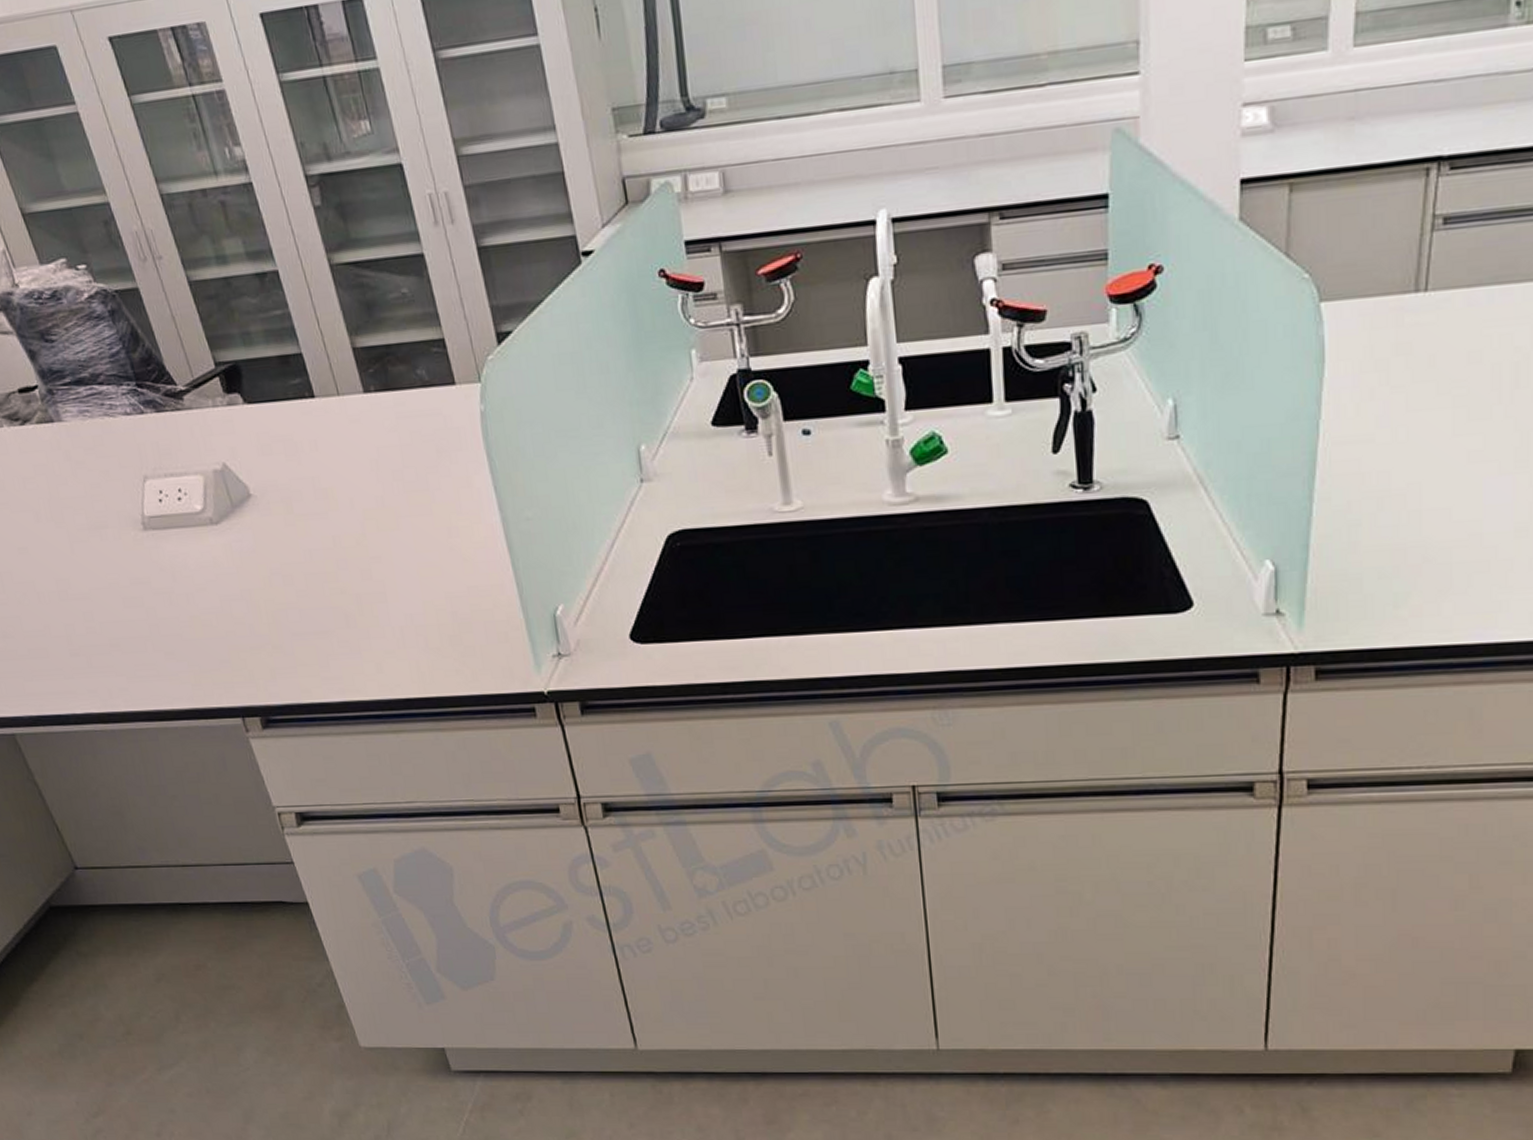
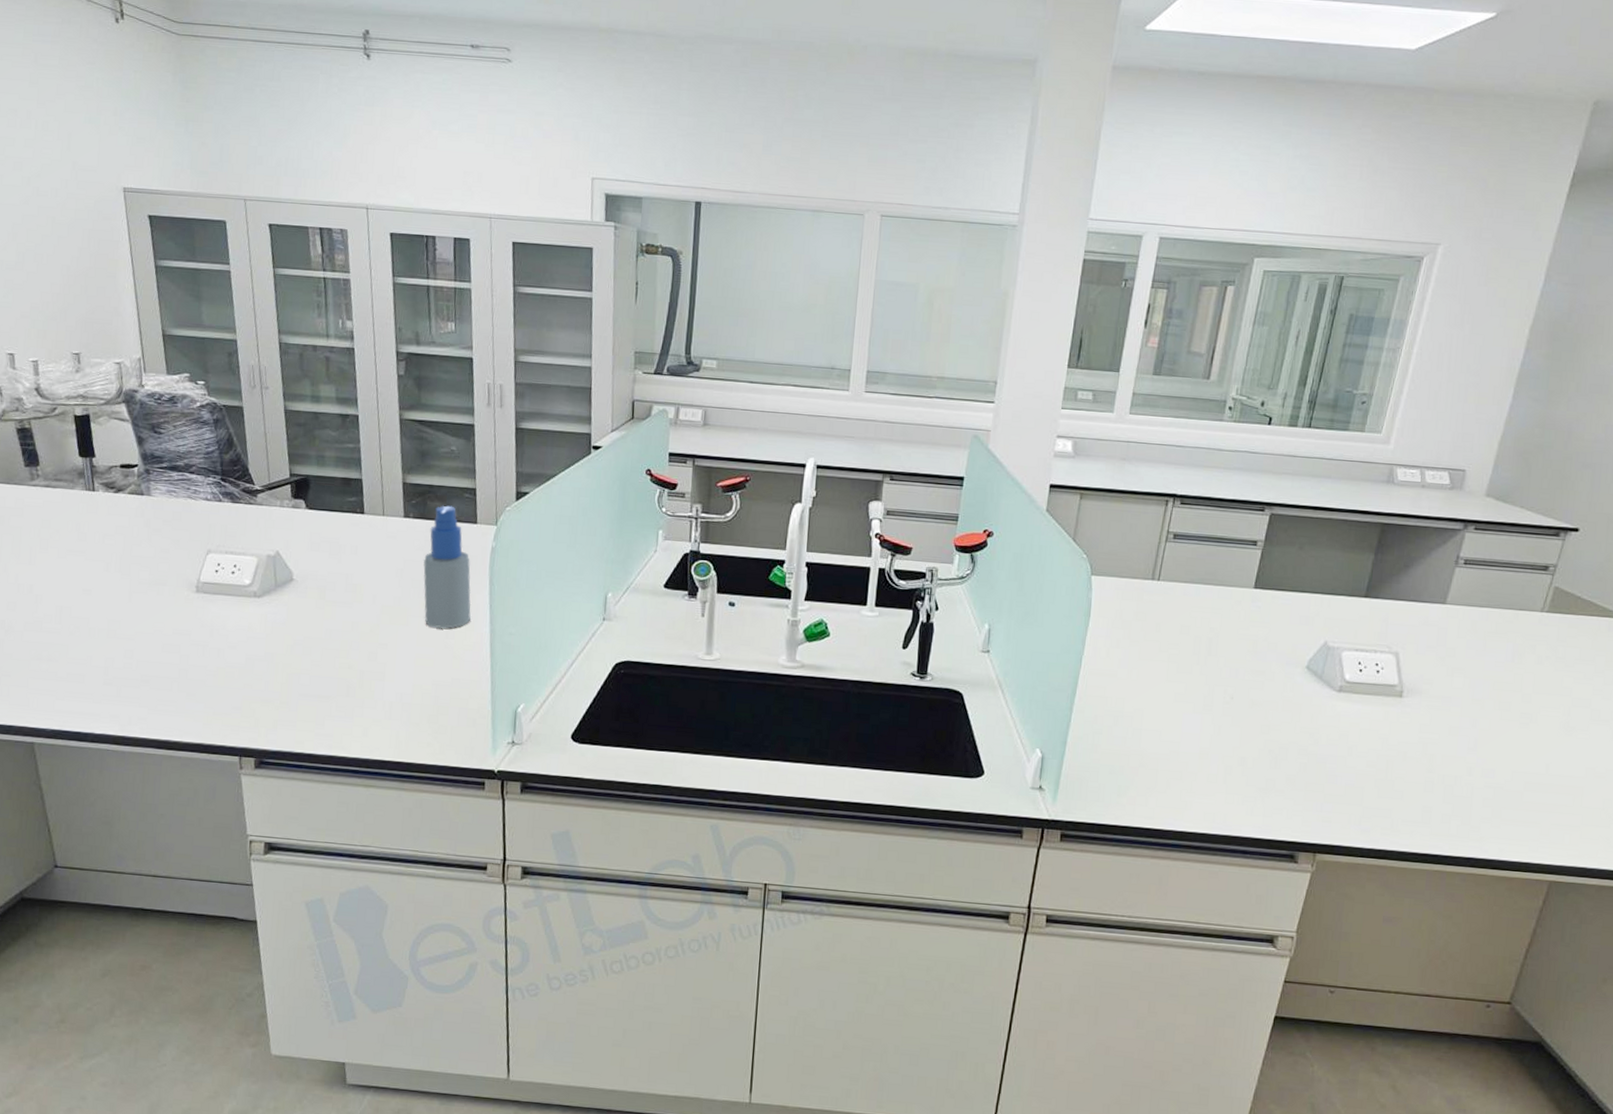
spray bottle: none [399,367,474,528] -> present [423,505,471,629]

